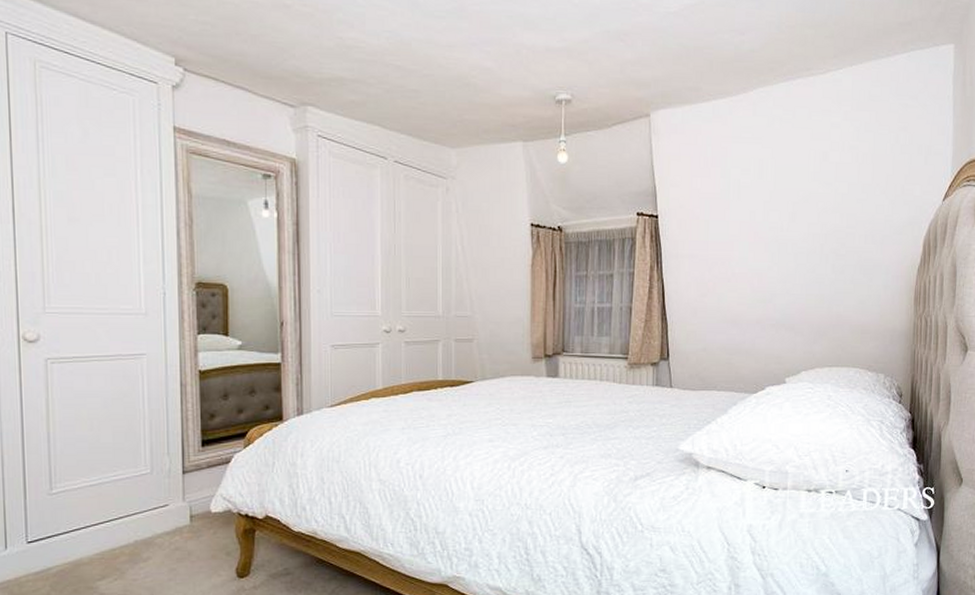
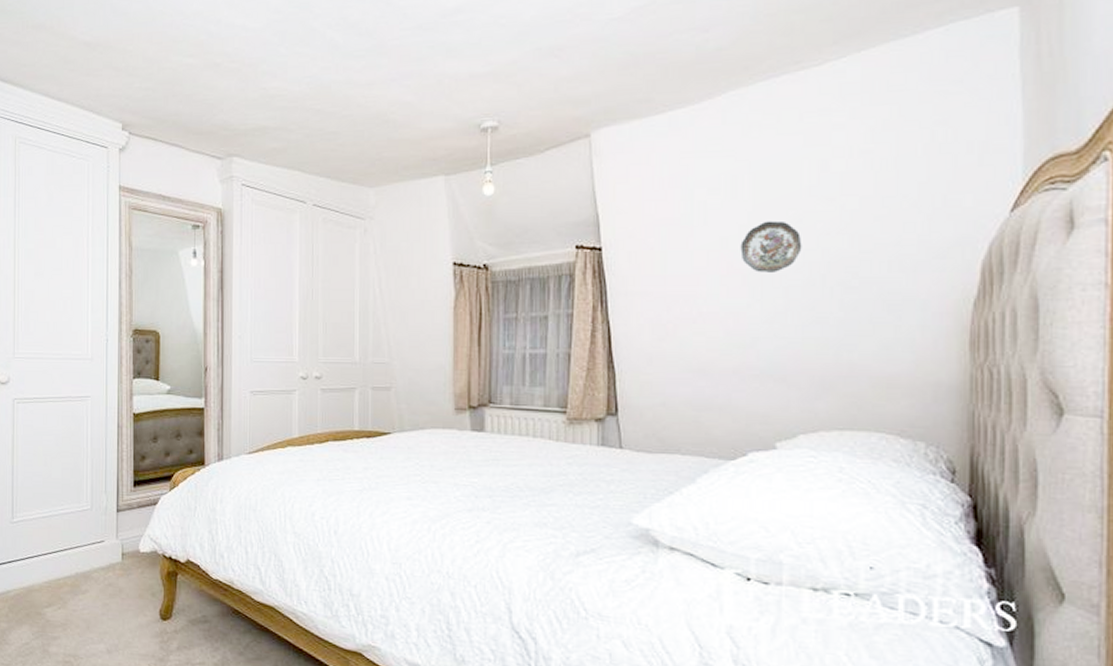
decorative plate: none [764,199,808,241] -> present [740,220,802,272]

